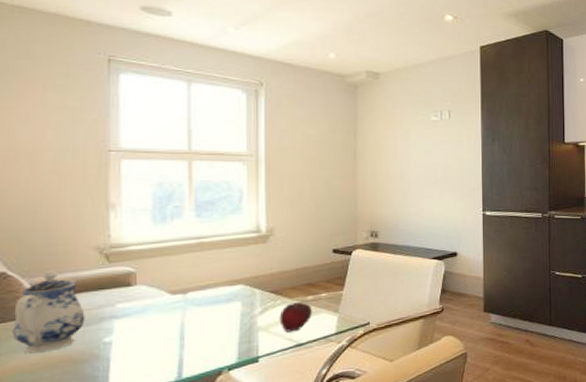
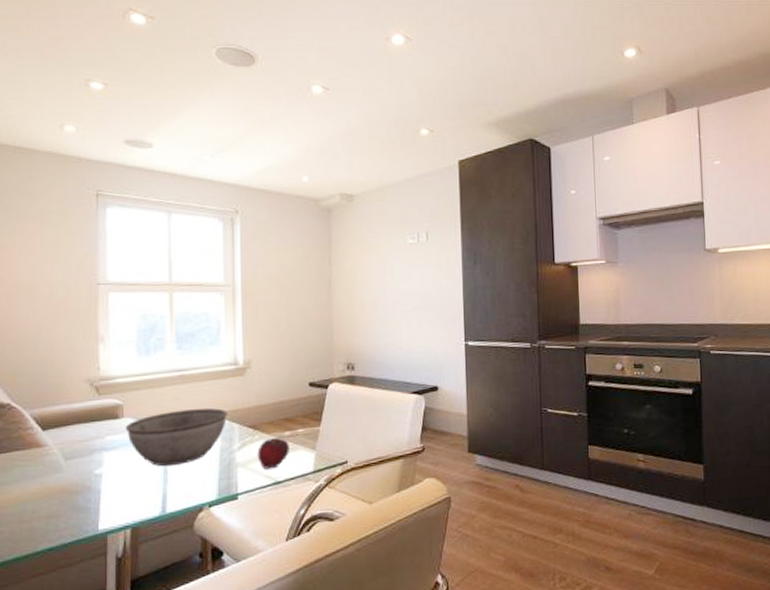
teapot: present [12,270,85,354] -> none [16,401,78,483]
bowl: none [138,274,249,333] -> present [125,408,228,467]

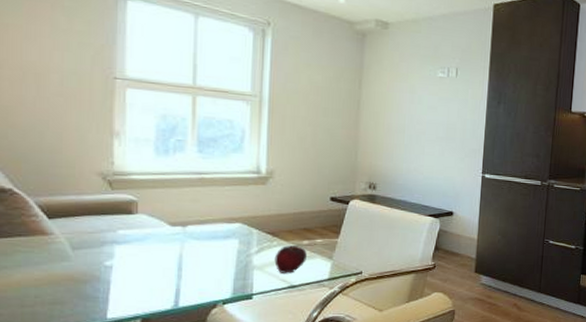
bowl: present [125,408,228,467] -> none [139,211,247,264]

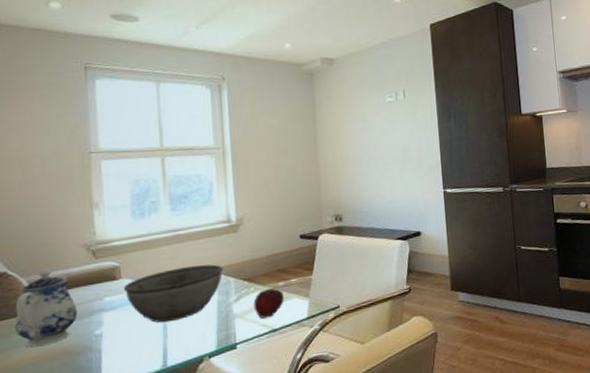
teapot: none [18,191,88,270] -> present [14,268,78,348]
bowl: none [139,211,247,264] -> present [123,264,224,323]

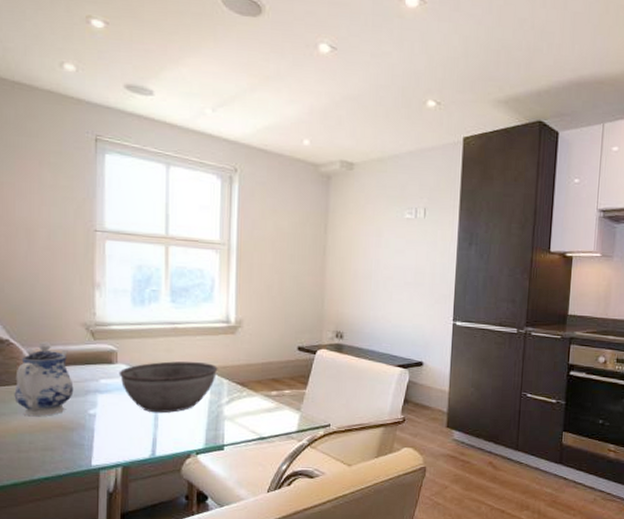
fruit: present [253,288,284,319] -> none [244,396,275,425]

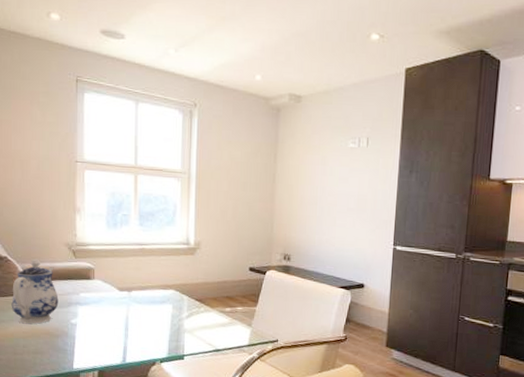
bowl: present [119,361,218,413] -> none [95,278,179,325]

